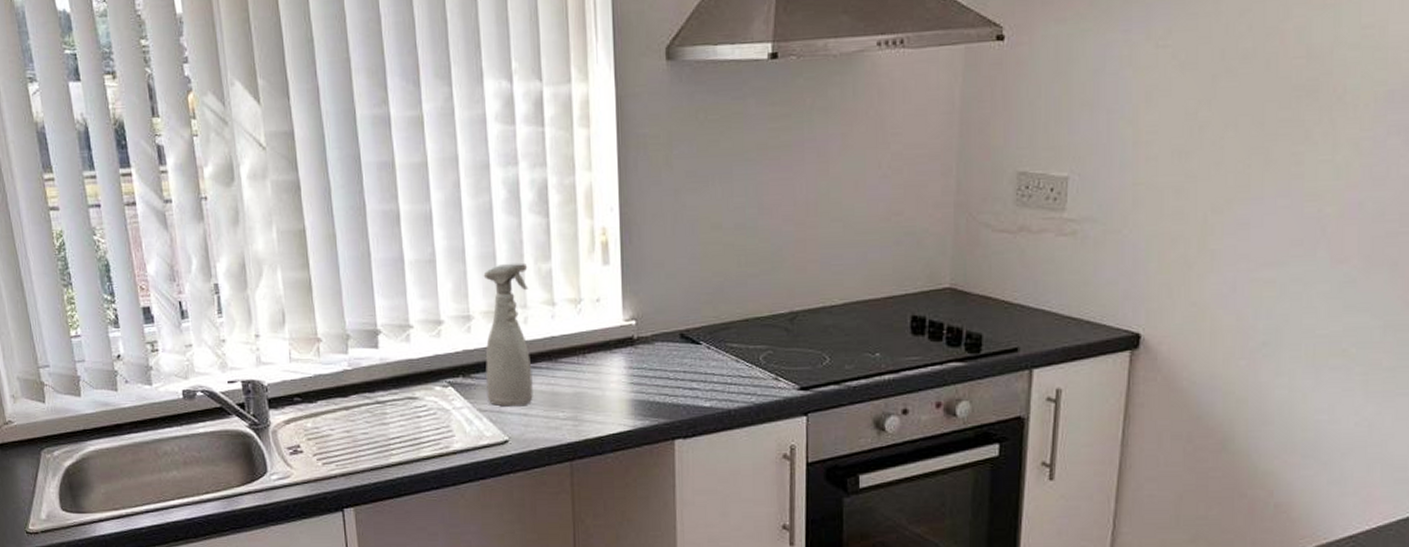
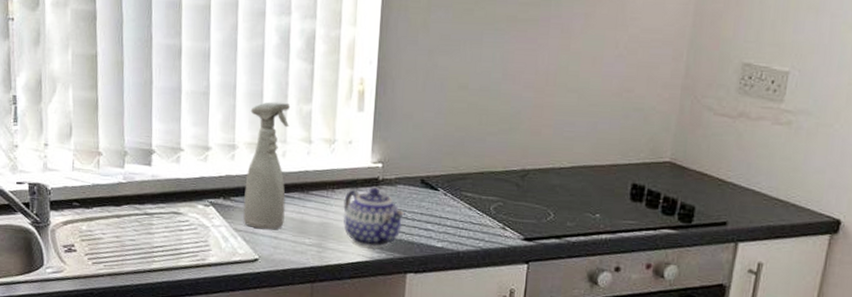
teapot: none [597,348,666,415] -> present [343,188,405,248]

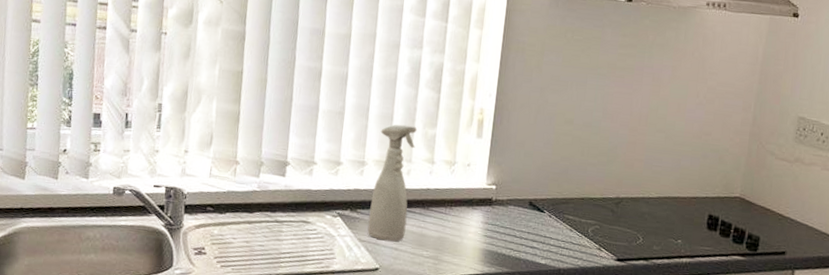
teapot: present [343,188,405,248] -> none [458,207,514,263]

